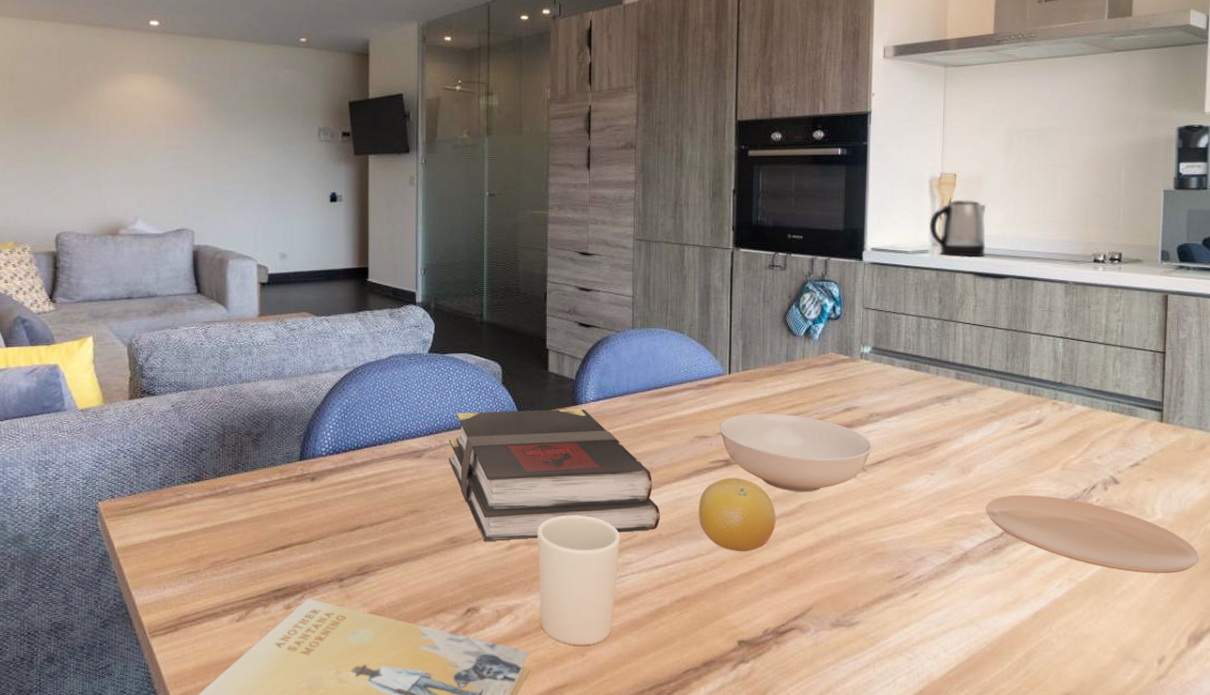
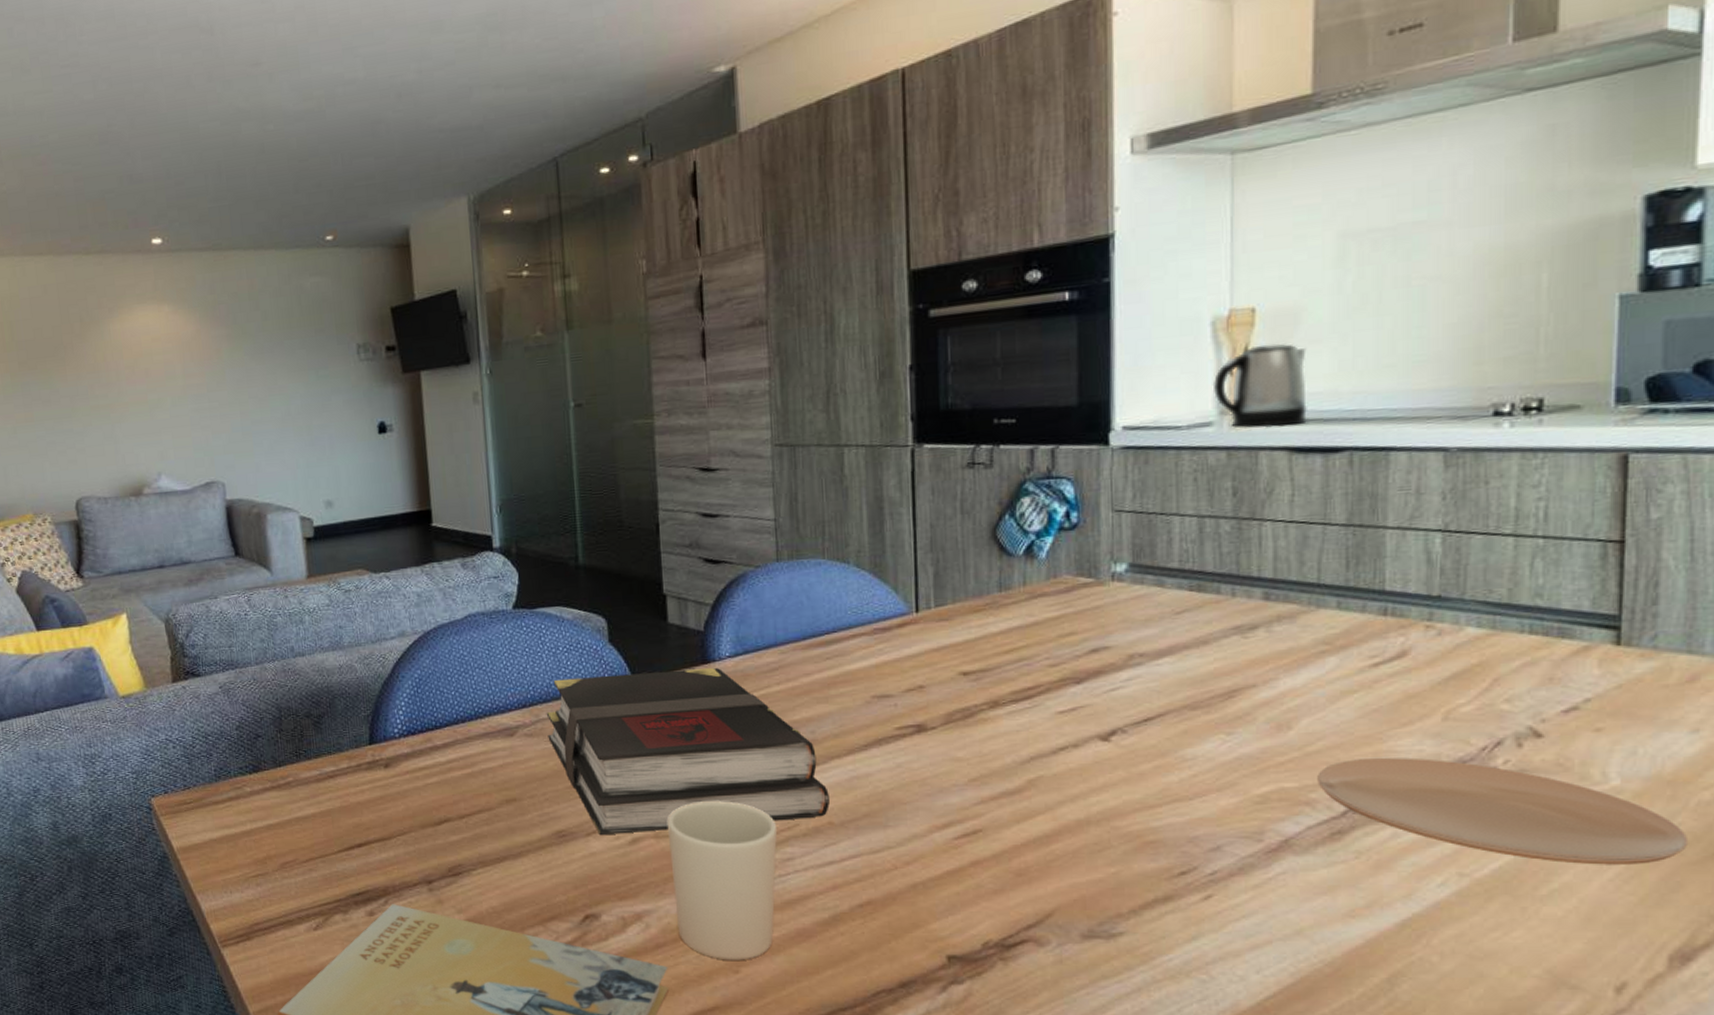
fruit: present [699,478,776,552] -> none [882,747,994,843]
bowl: present [719,414,873,493] -> none [905,661,1135,764]

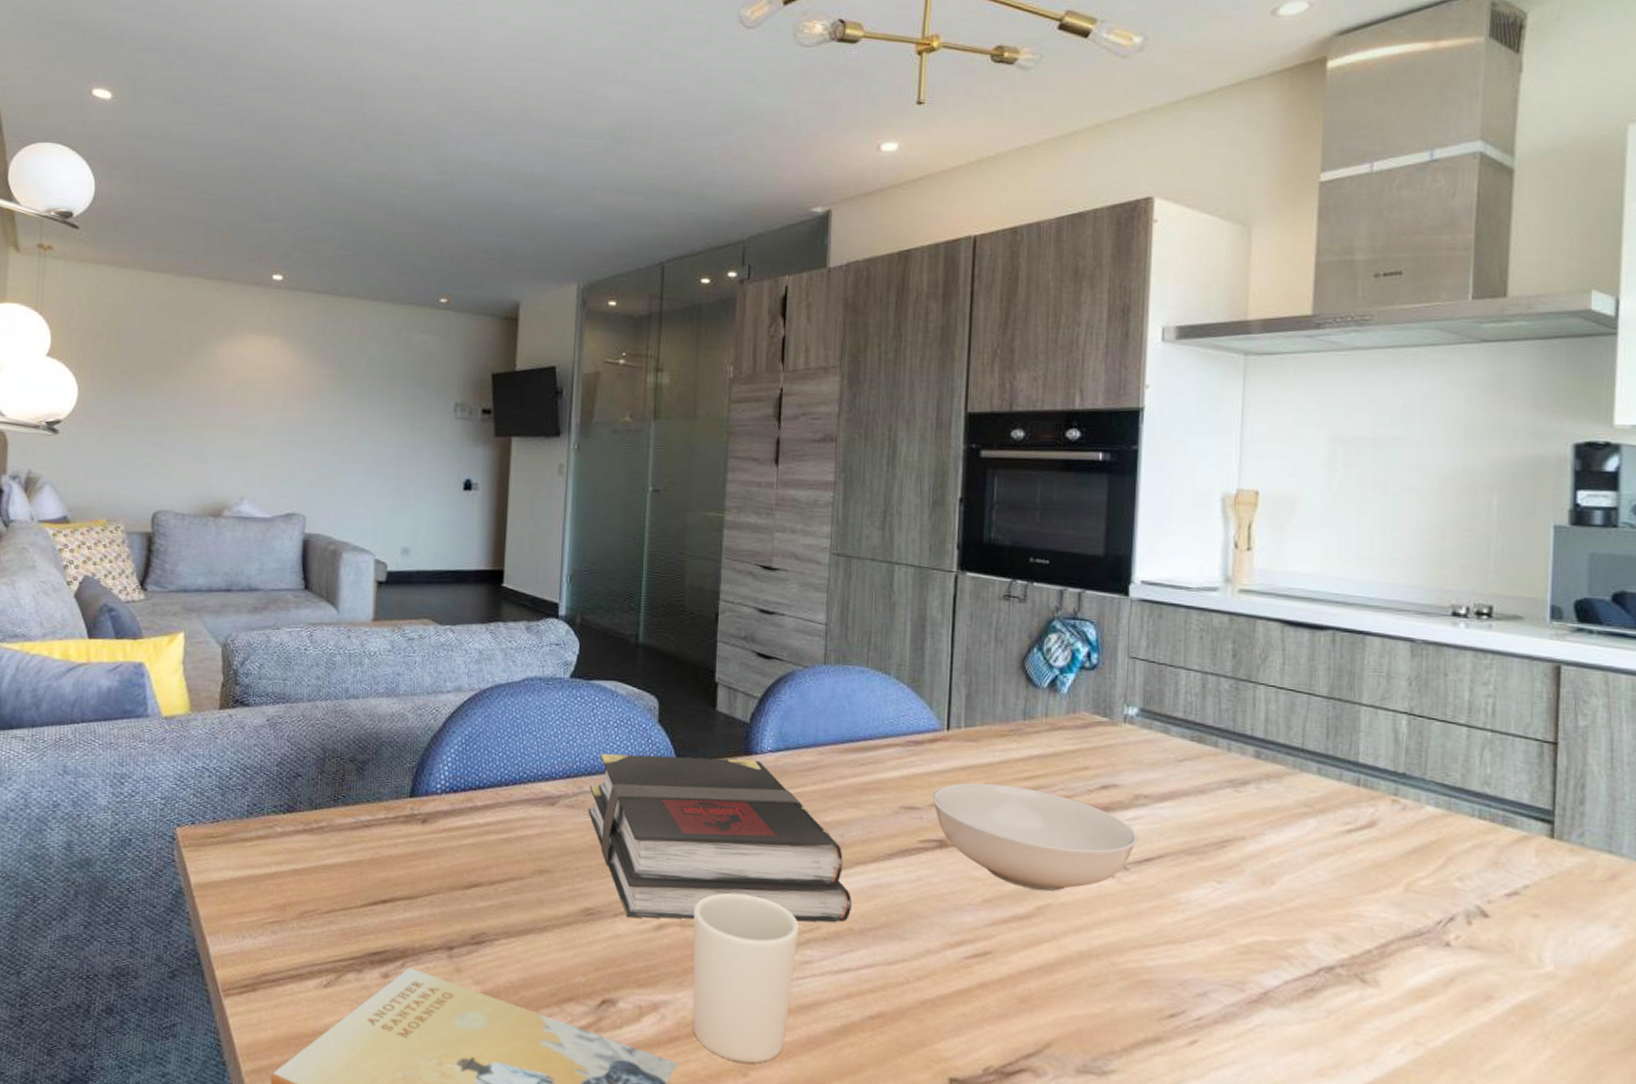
bowl: none [905,661,1135,764] -> present [932,783,1138,892]
kettle: present [1212,343,1307,429] -> none [1220,524,1300,601]
plate: present [1317,757,1689,865] -> none [1295,920,1610,1050]

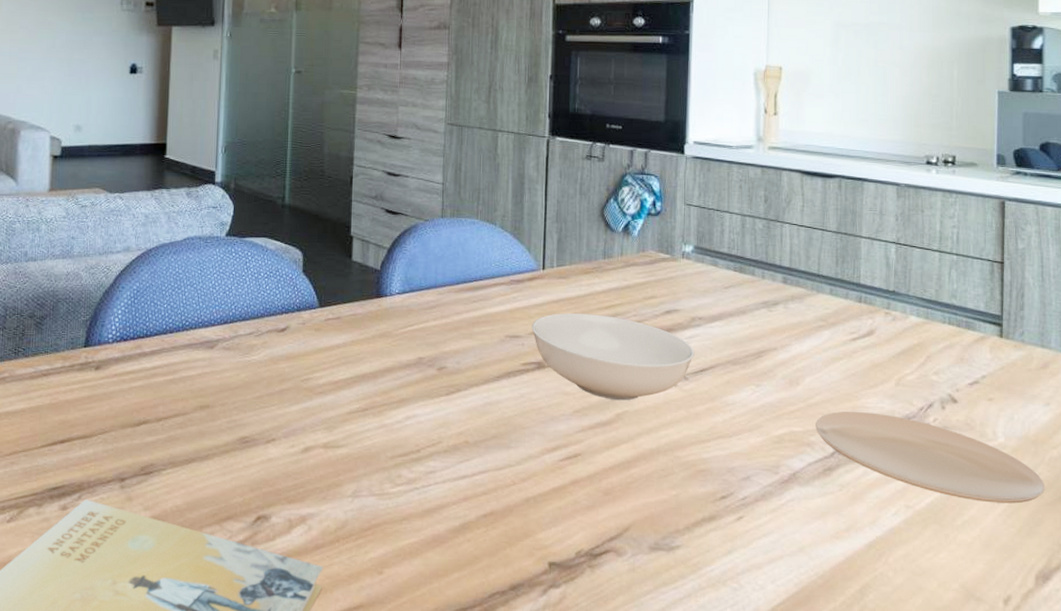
book: present [588,753,852,923] -> none [243,301,467,443]
mug: present [692,893,800,1064] -> none [335,417,424,562]
plate: none [1295,920,1610,1050] -> present [816,412,1045,504]

